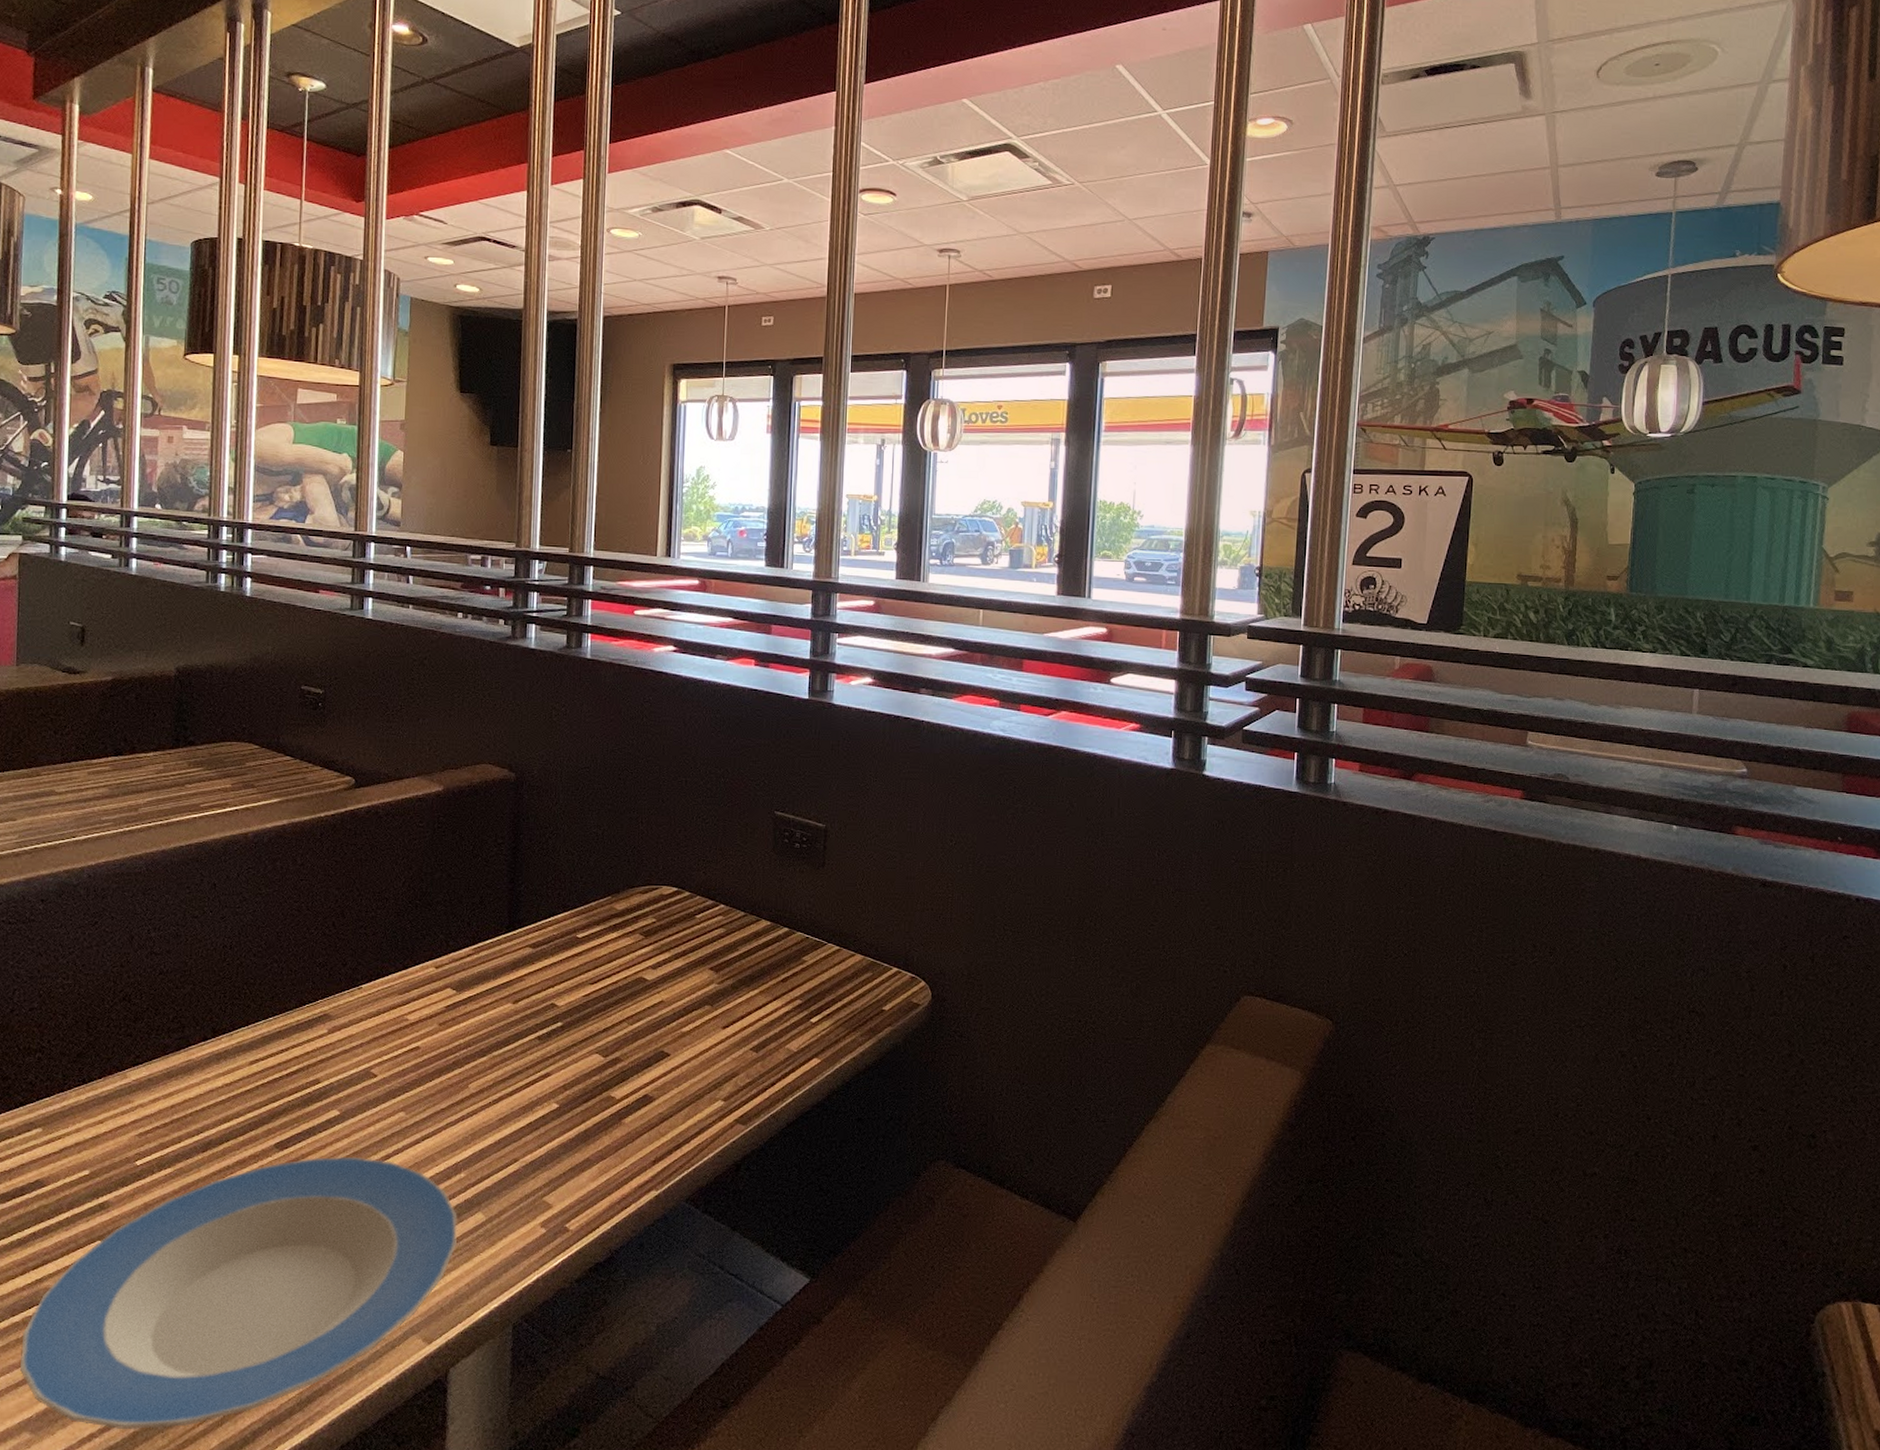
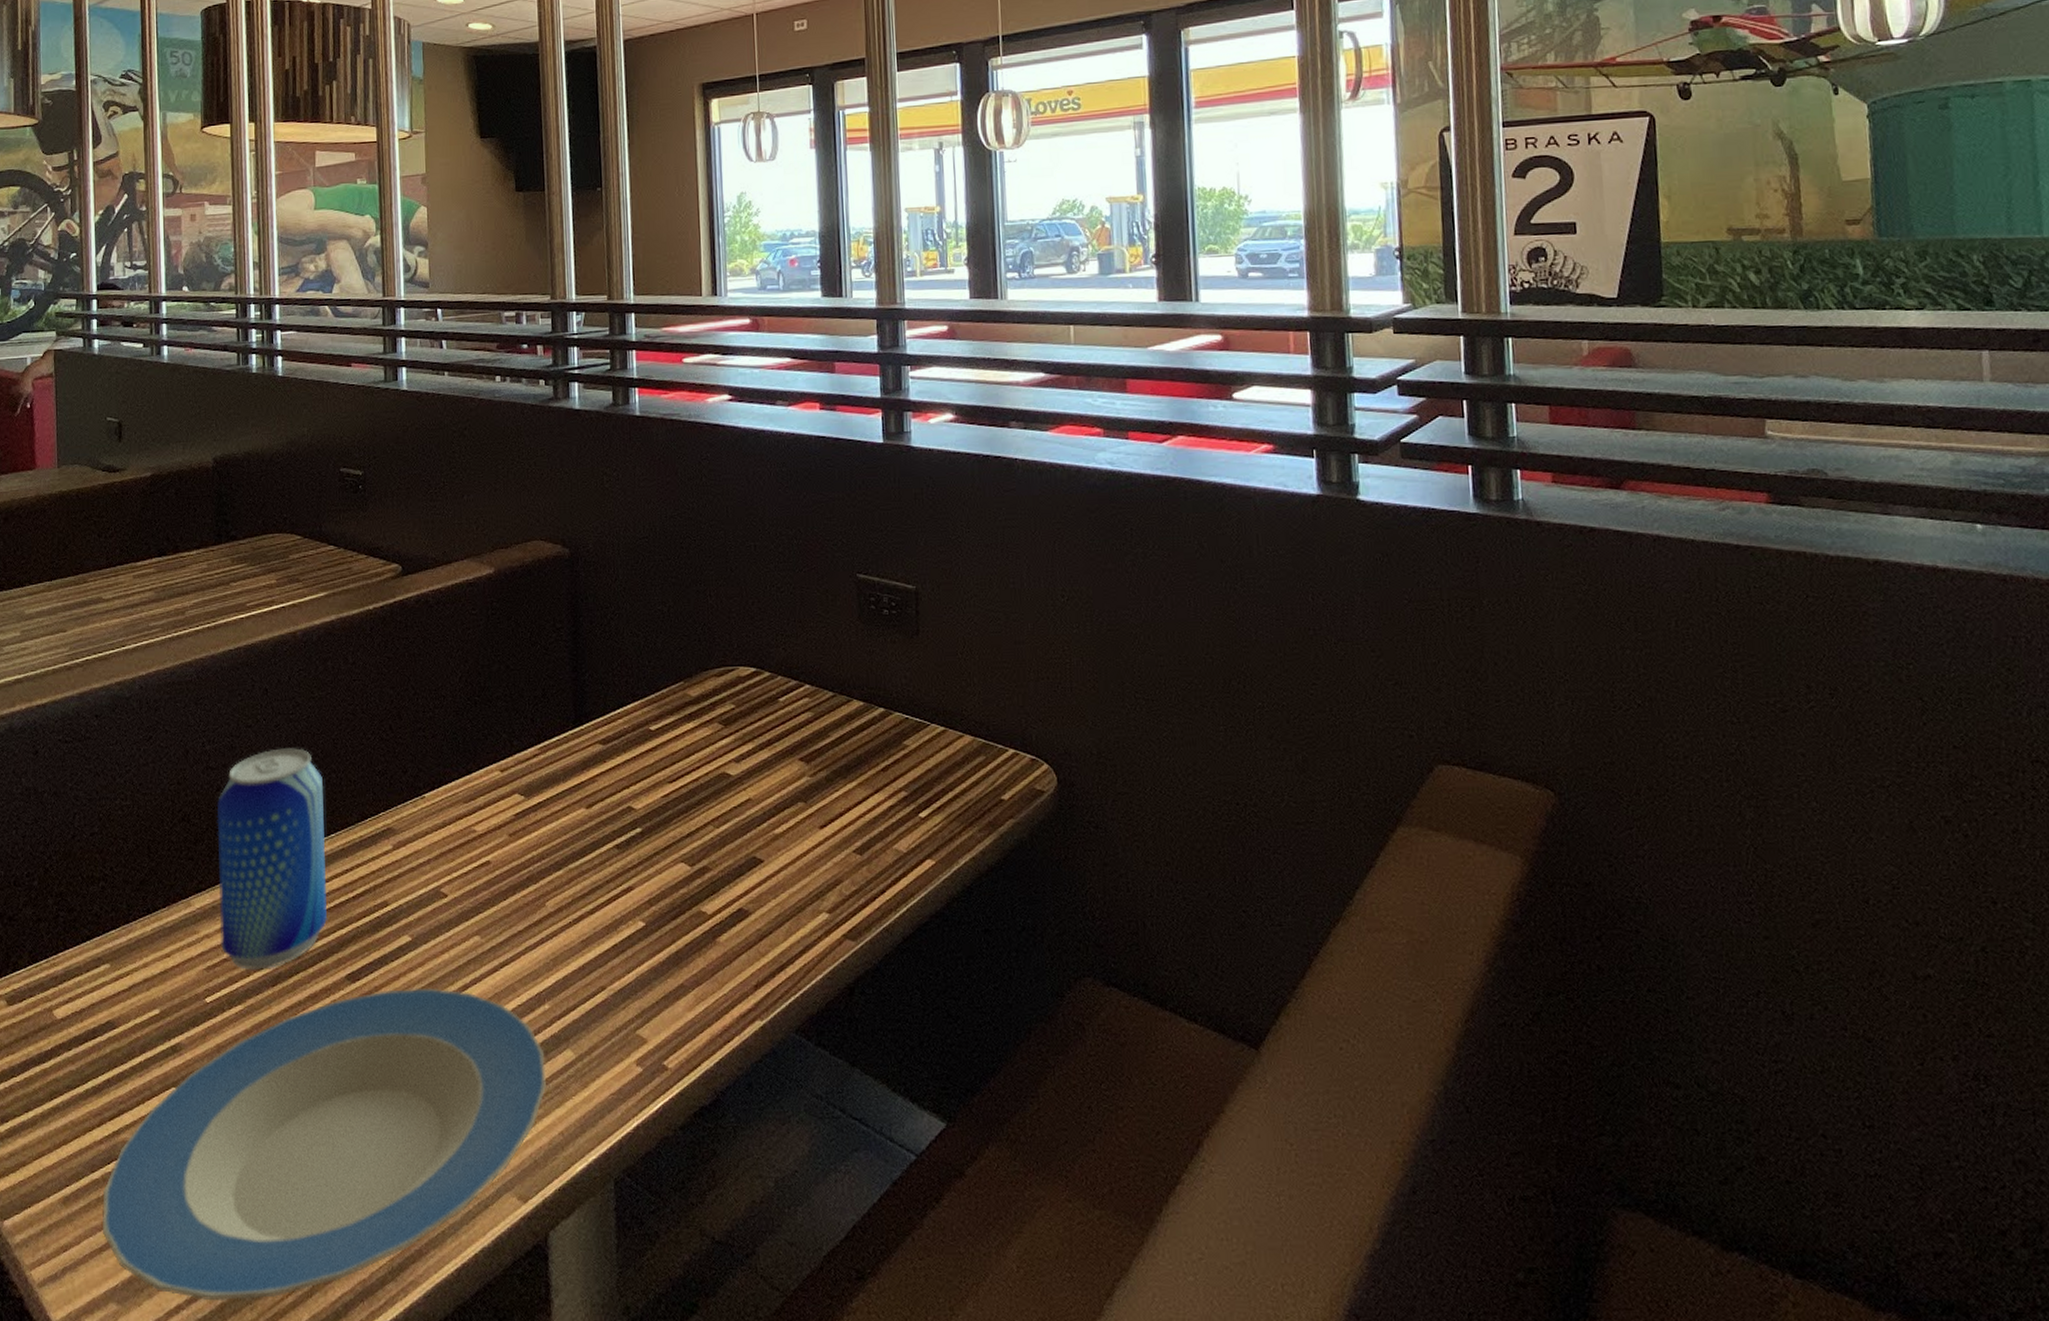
beer can: none [154,938,264,1137] -> present [216,748,328,970]

